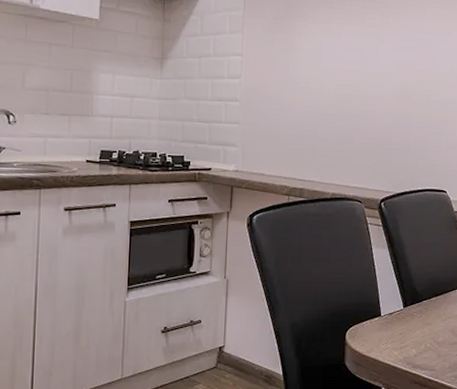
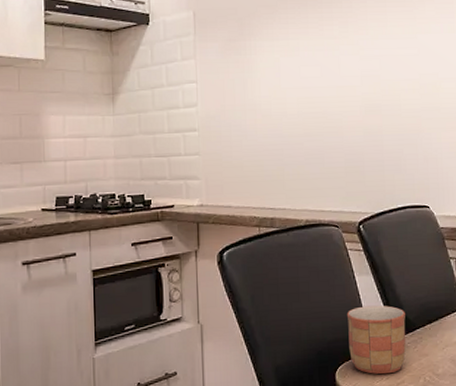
mug: none [360,276,414,338] -> present [346,305,406,375]

